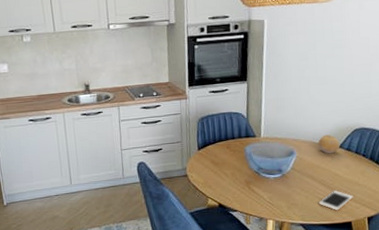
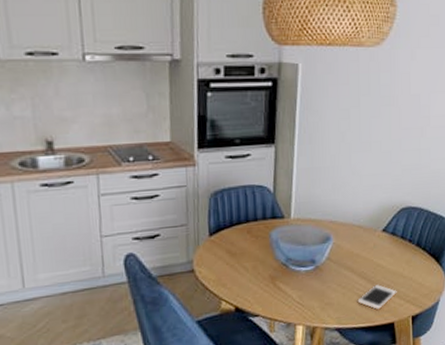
fruit: present [317,134,340,154] -> none [358,214,384,240]

